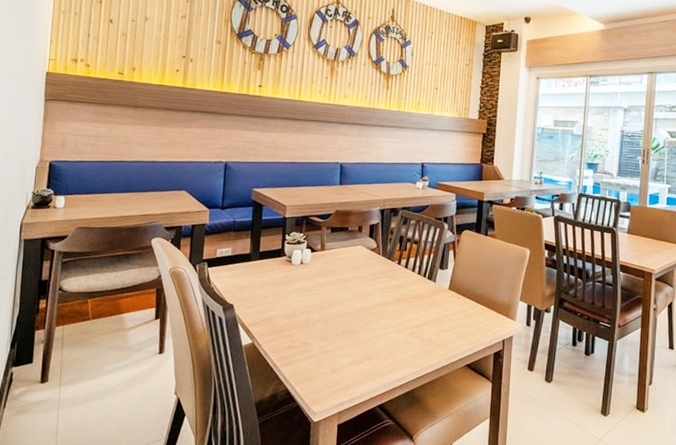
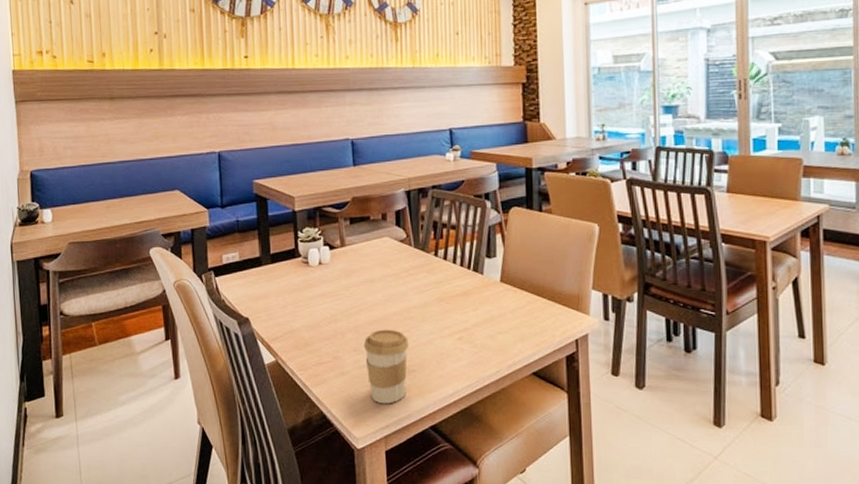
coffee cup: none [330,321,369,385] -> present [363,329,409,404]

